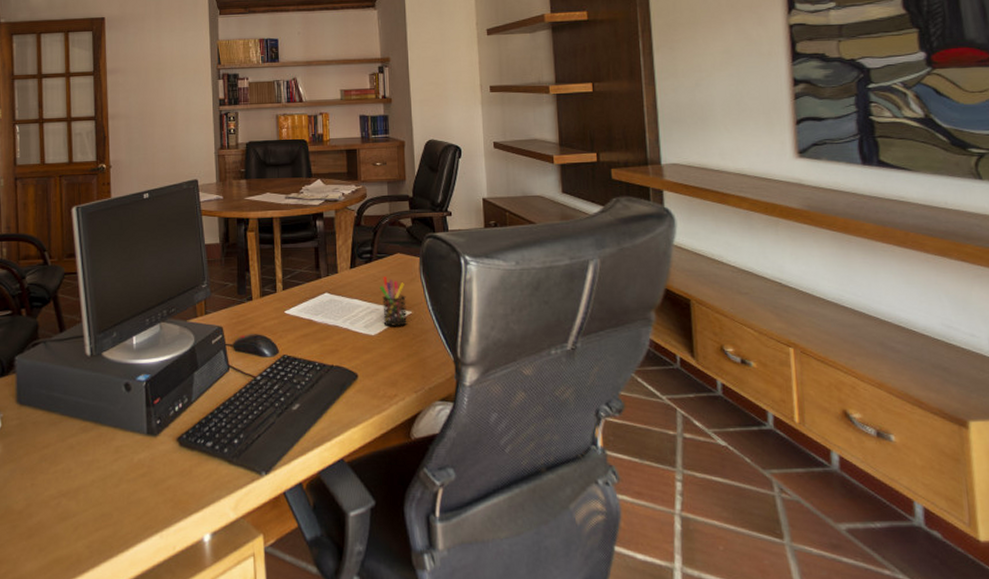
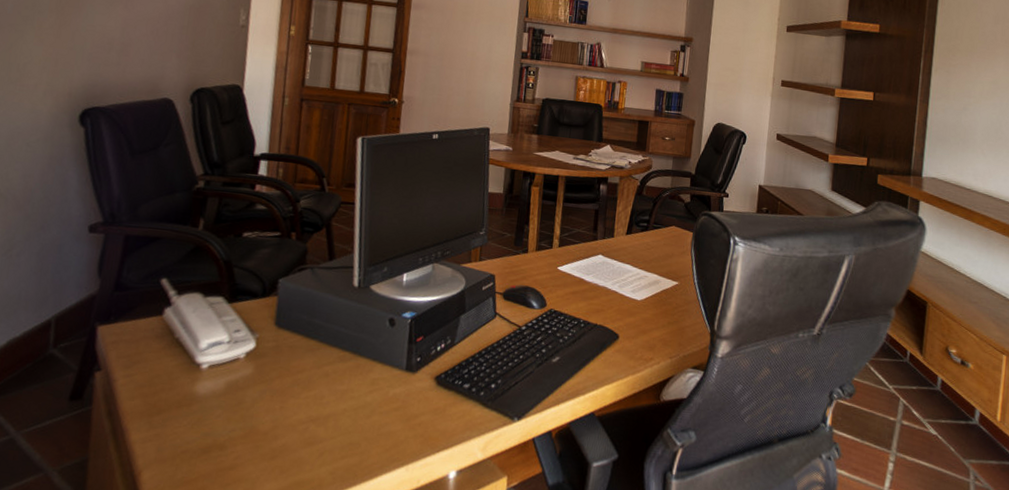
pen holder: present [380,276,407,326] -> none [650,246,675,295]

